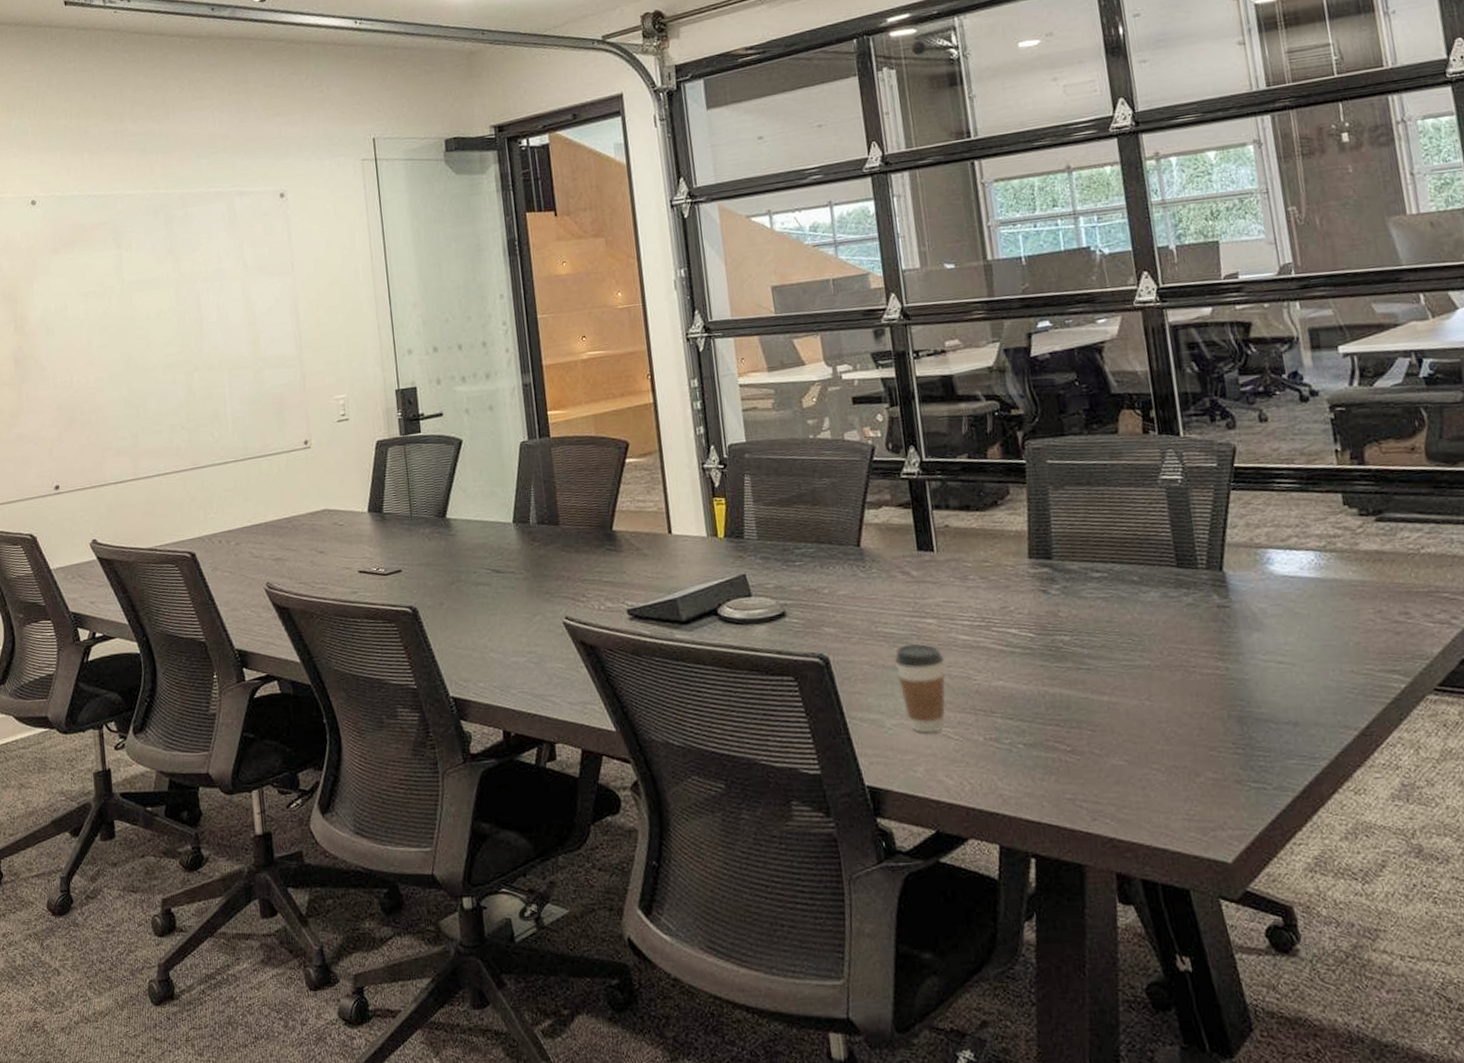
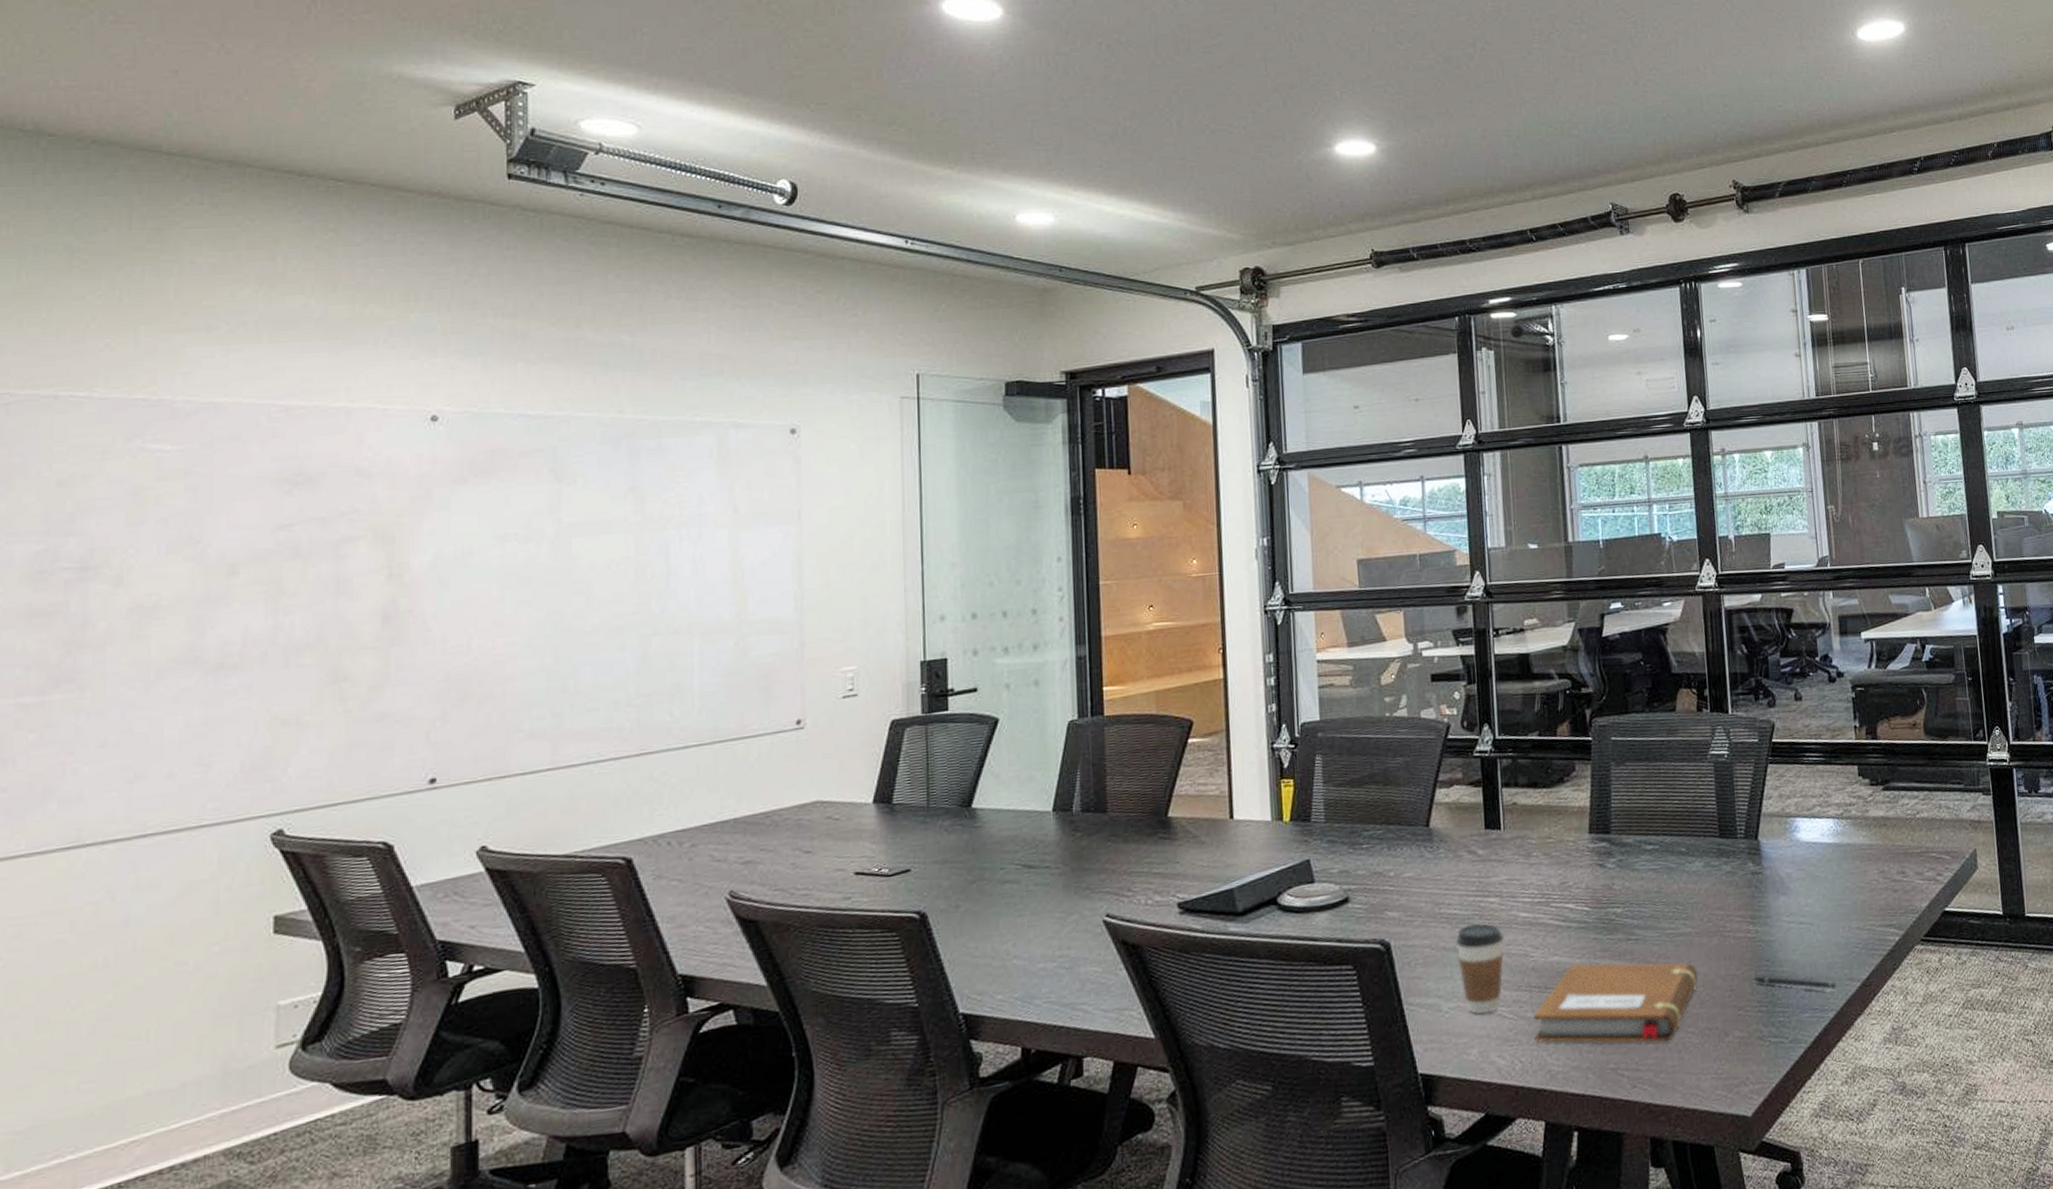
notebook: none [980,689,1161,777] -> present [1533,962,1699,1043]
pen: none [1225,716,1328,738] -> present [1752,976,1836,992]

